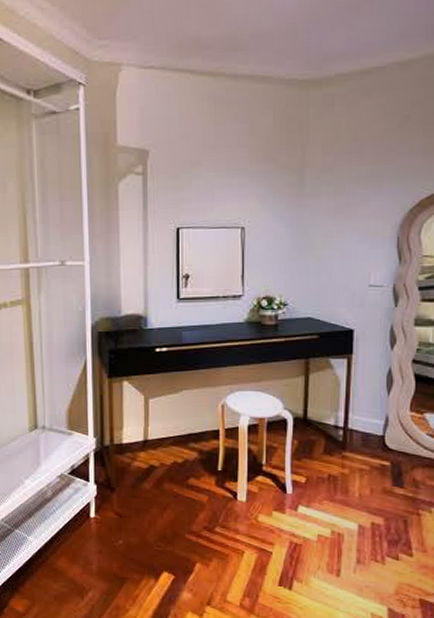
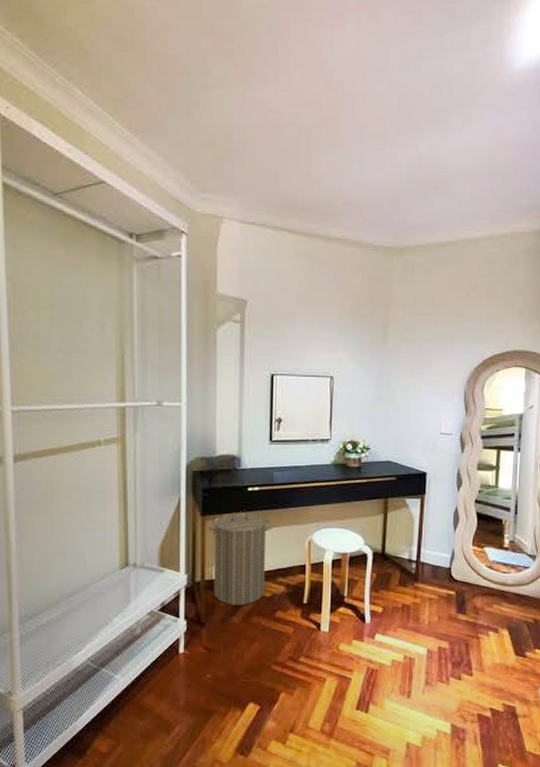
laundry hamper: none [116,372,182,471] -> present [208,510,272,605]

